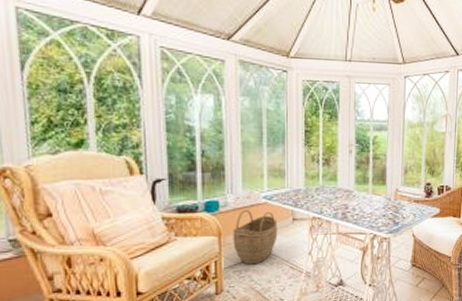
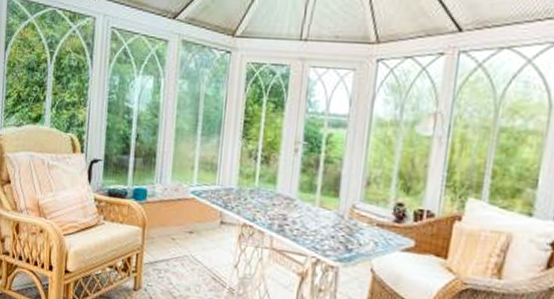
woven basket: present [233,209,278,265] -> none [156,202,204,267]

